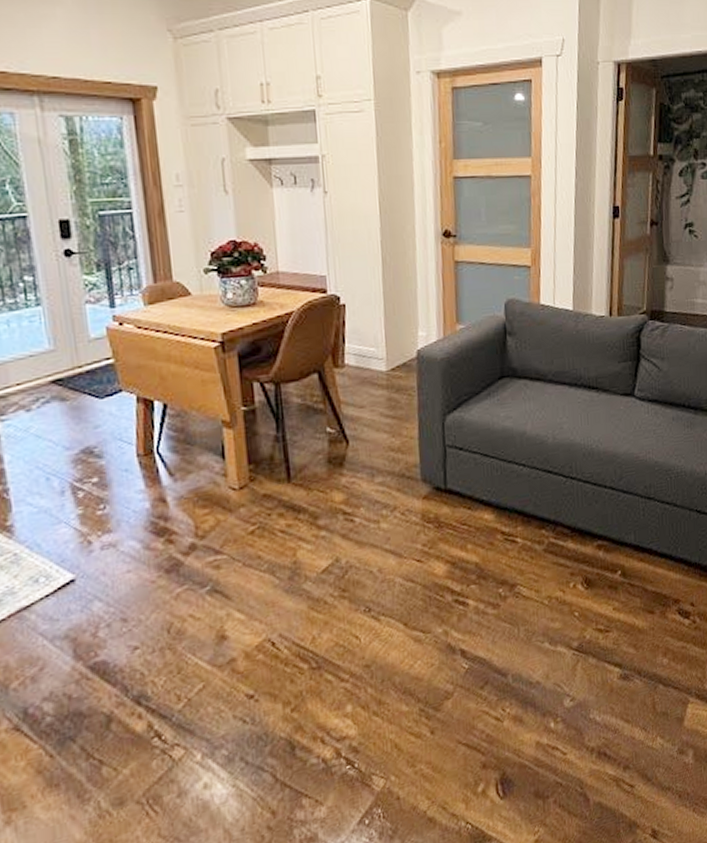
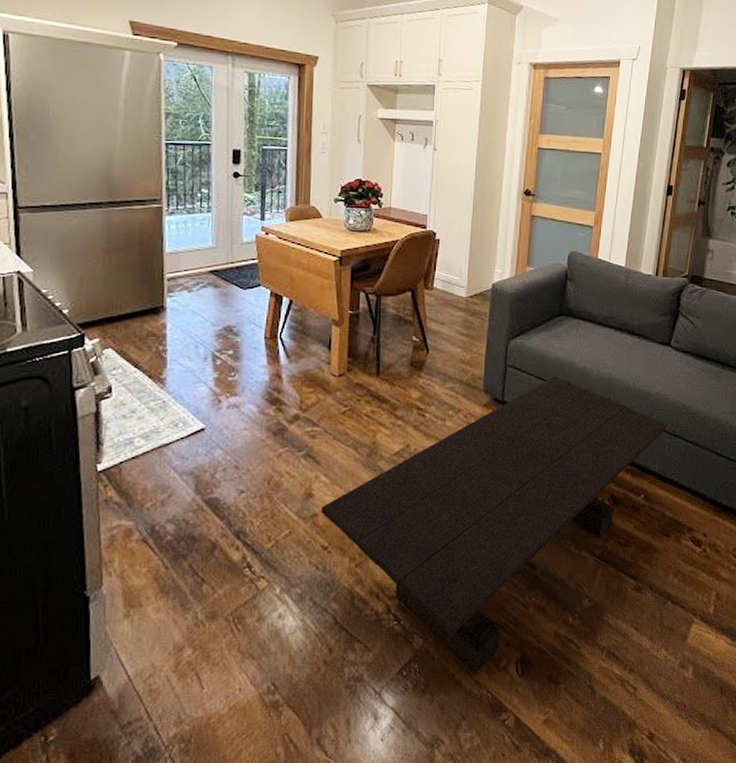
coffee table: none [240,449,640,807] -> present [321,375,668,675]

